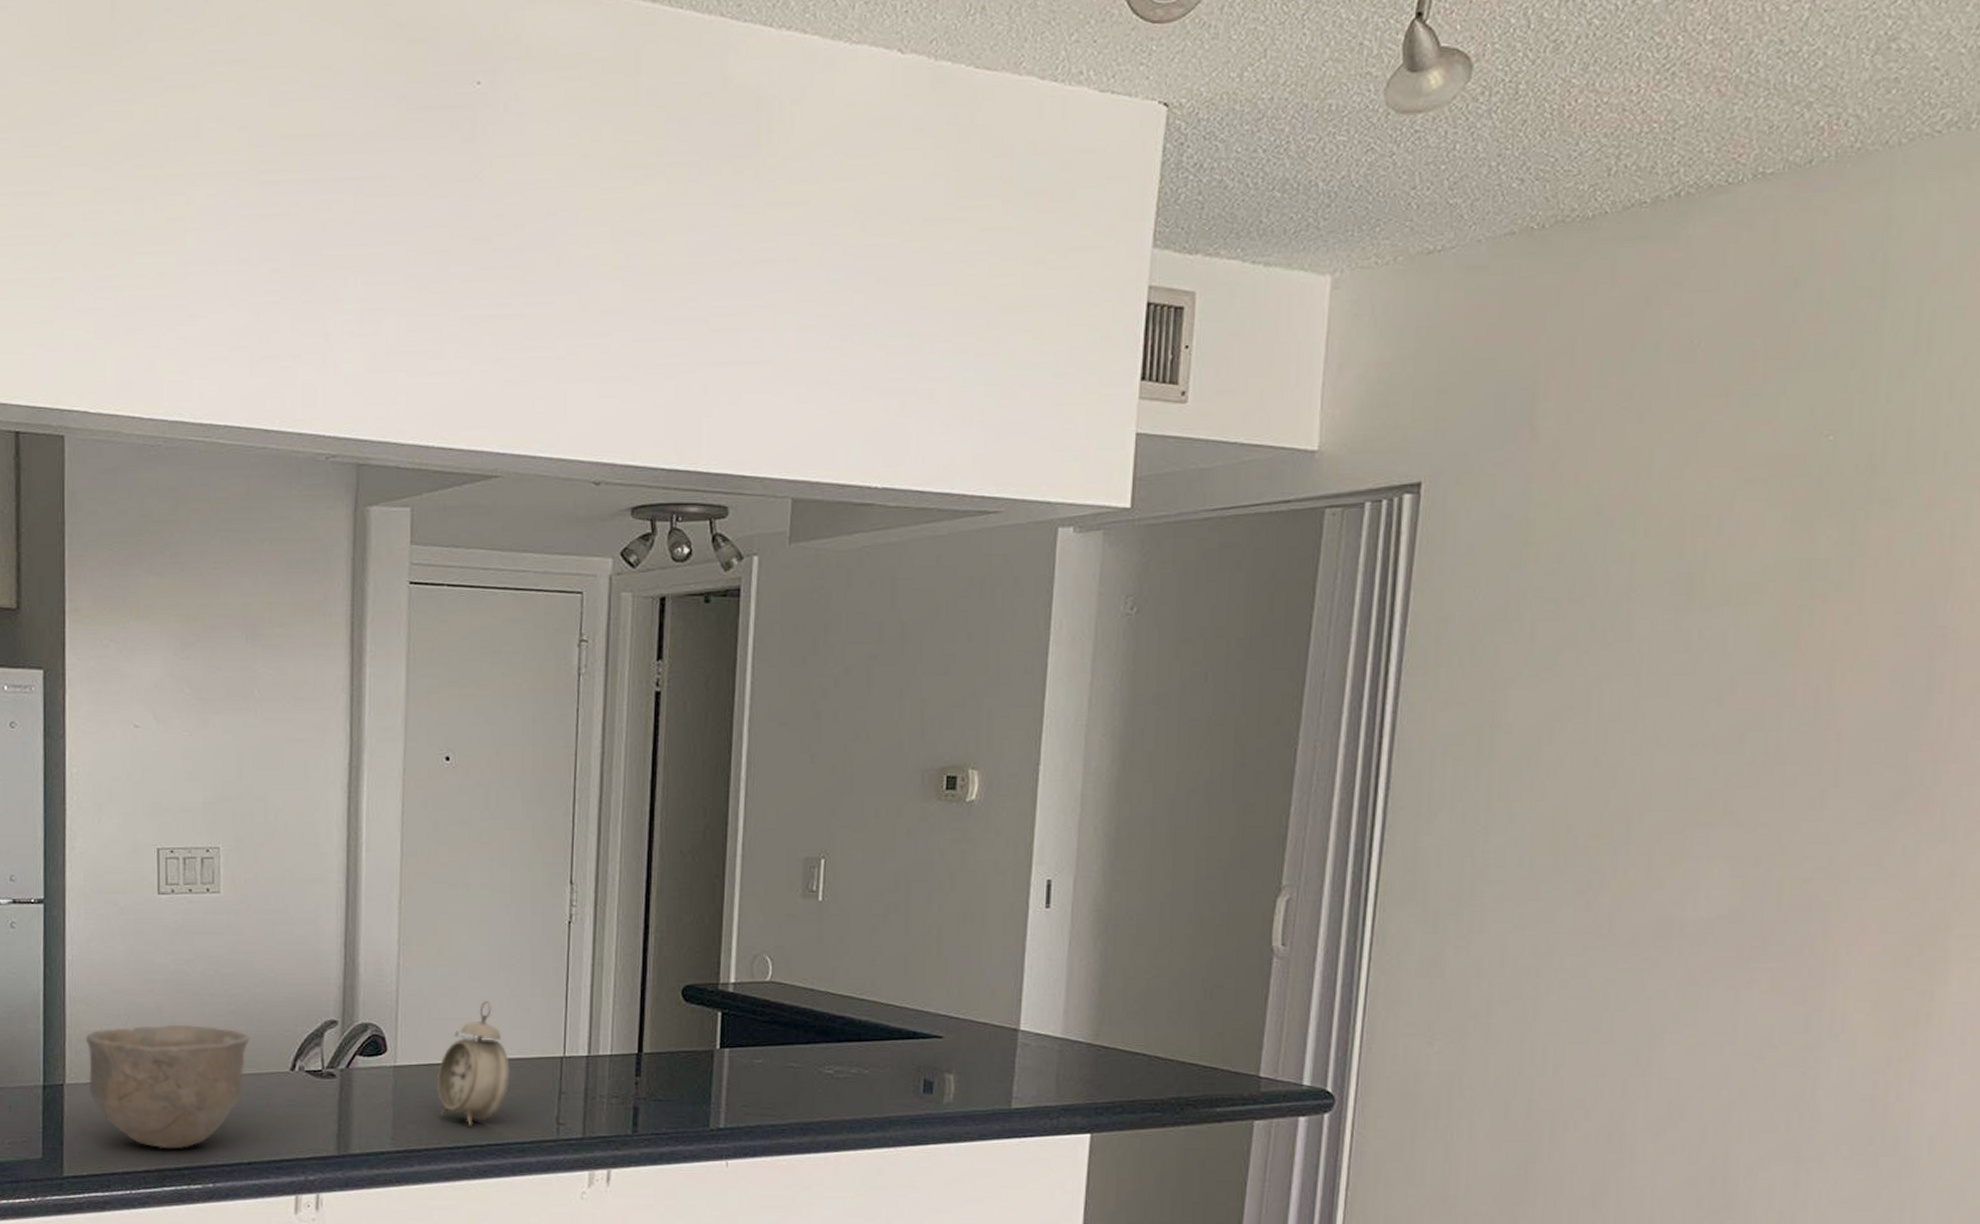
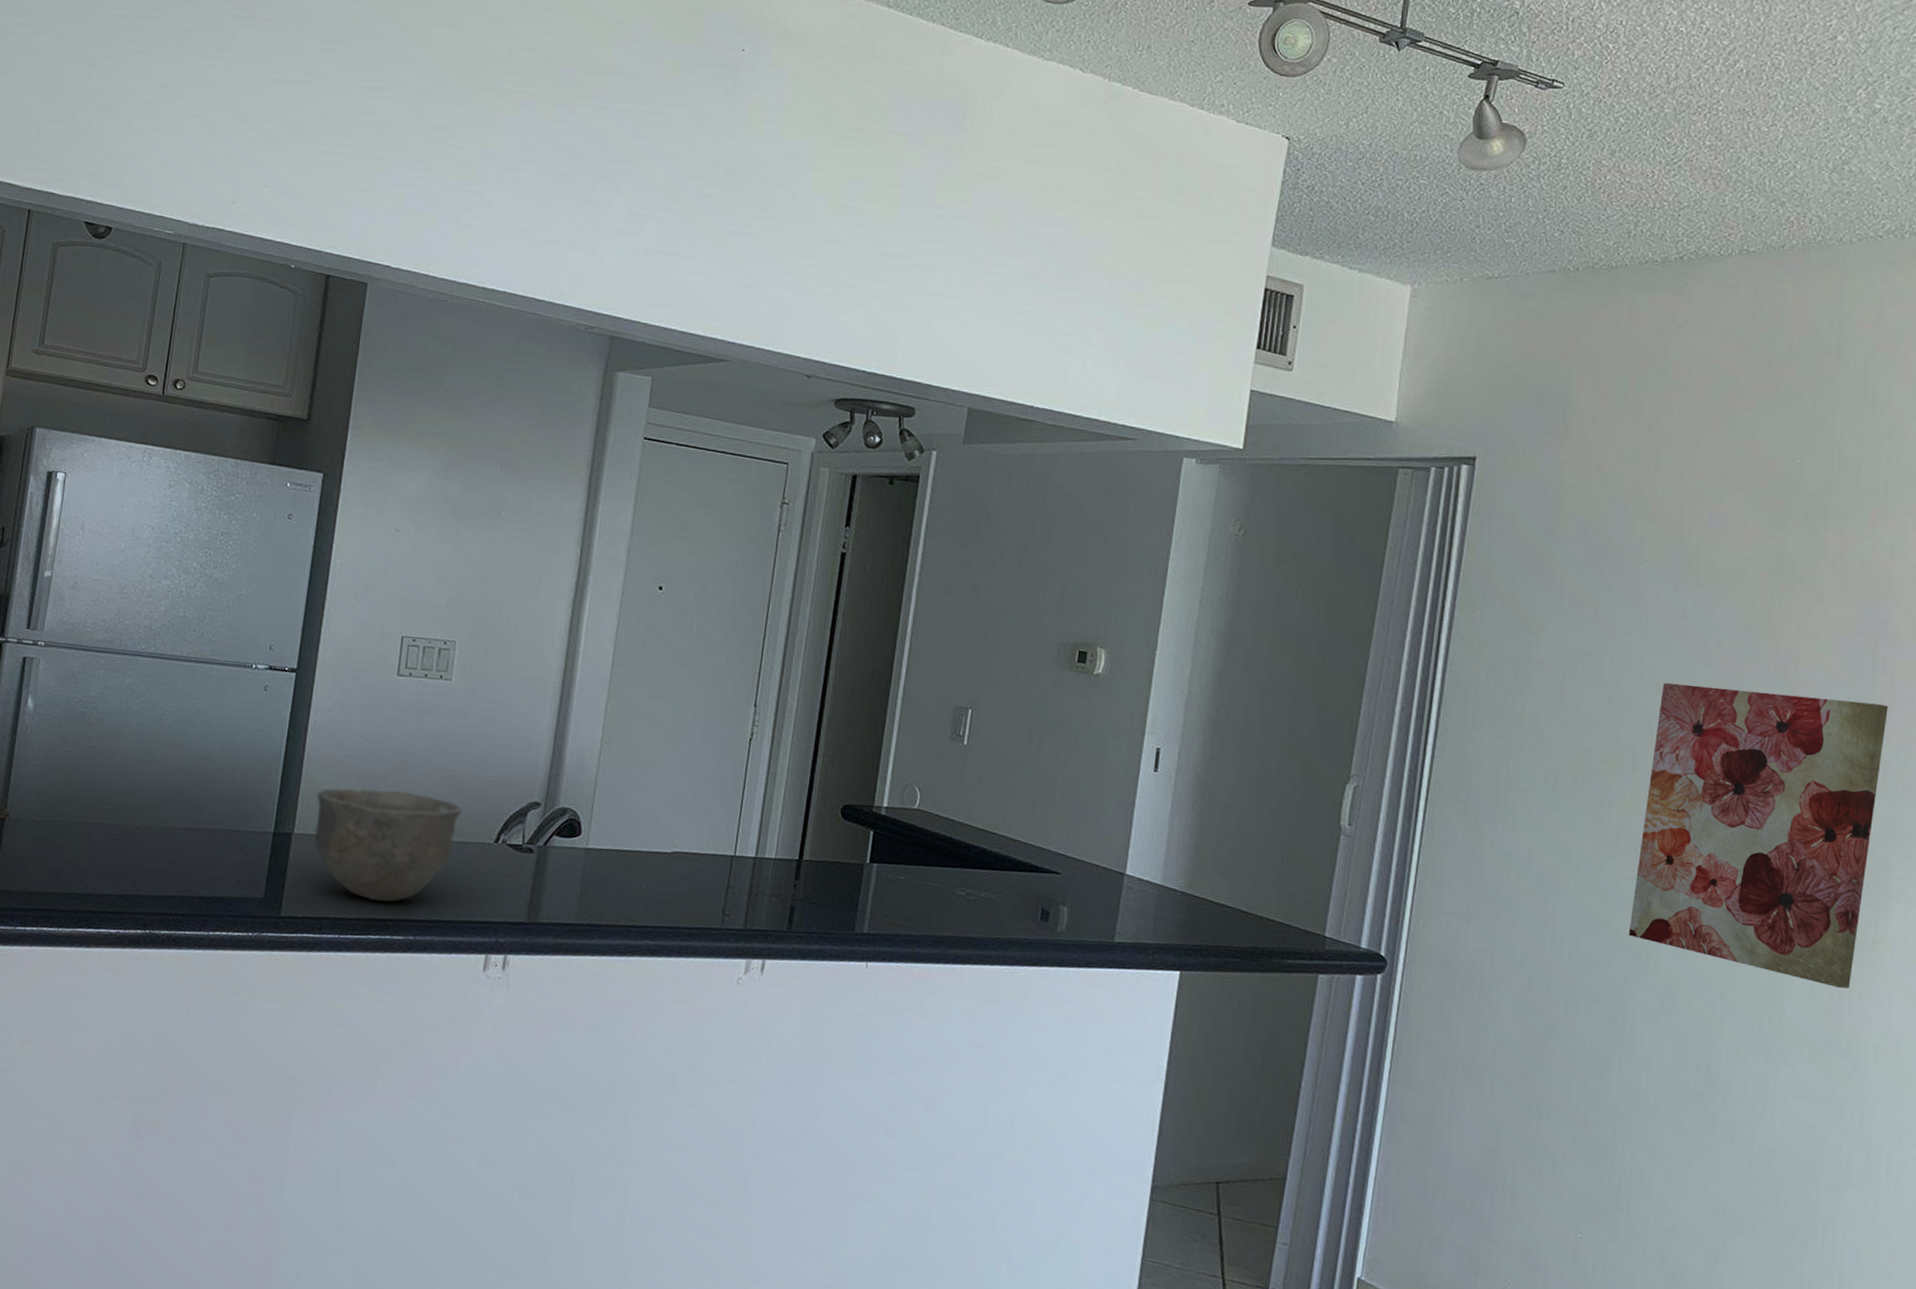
alarm clock: present [436,1000,510,1126] -> none [621,799,687,909]
wall art: none [1625,729,1947,1074] -> present [1628,682,1888,989]

